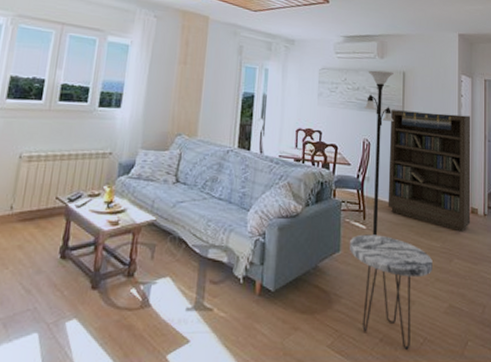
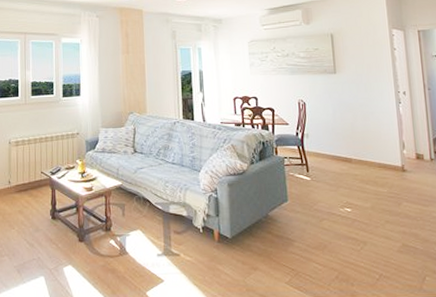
side table: present [350,234,433,350] -> none [296,184,382,285]
floor lamp: present [364,70,394,236] -> none [295,35,326,186]
bookcase: present [387,110,471,232] -> none [323,67,417,177]

